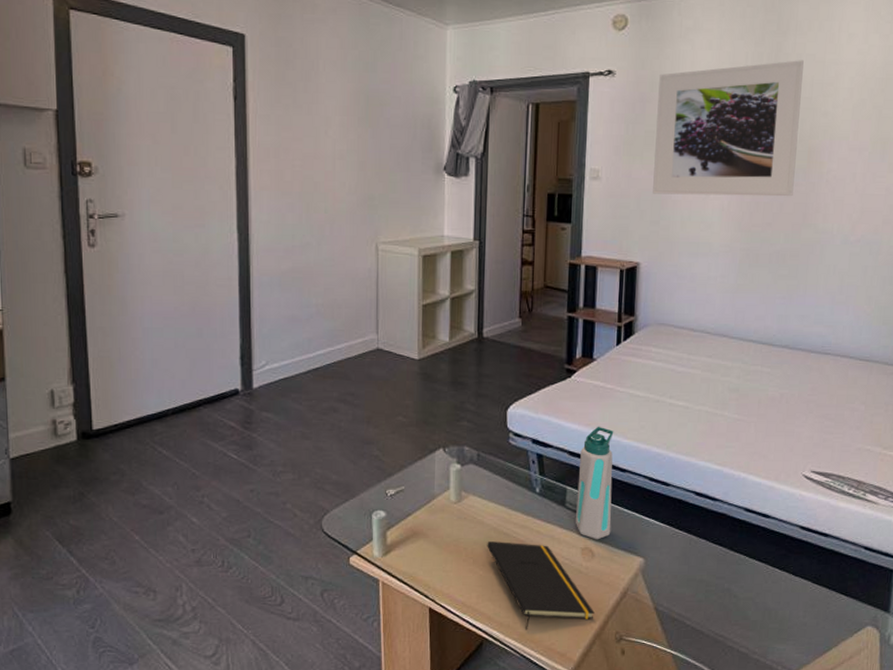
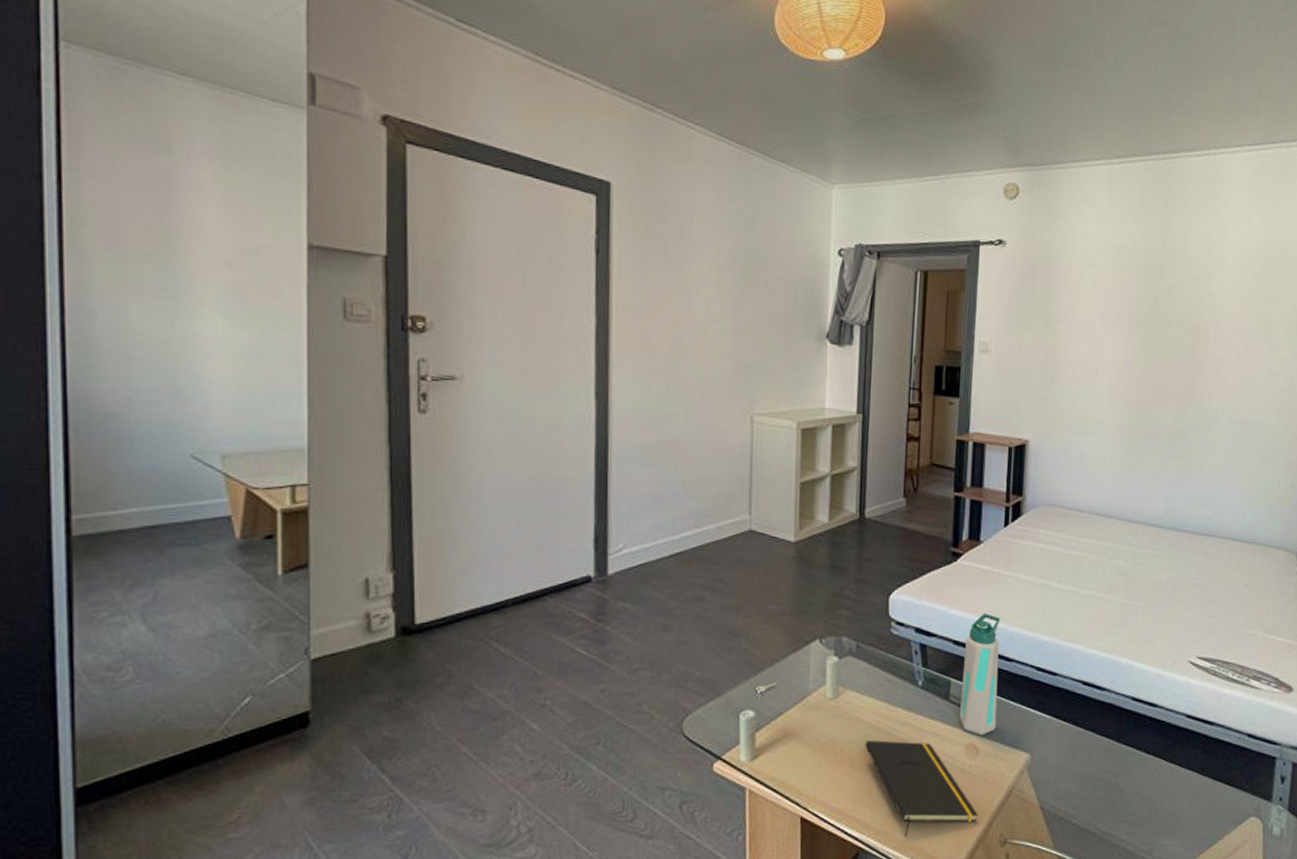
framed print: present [653,60,804,197] -> none [1042,238,1190,376]

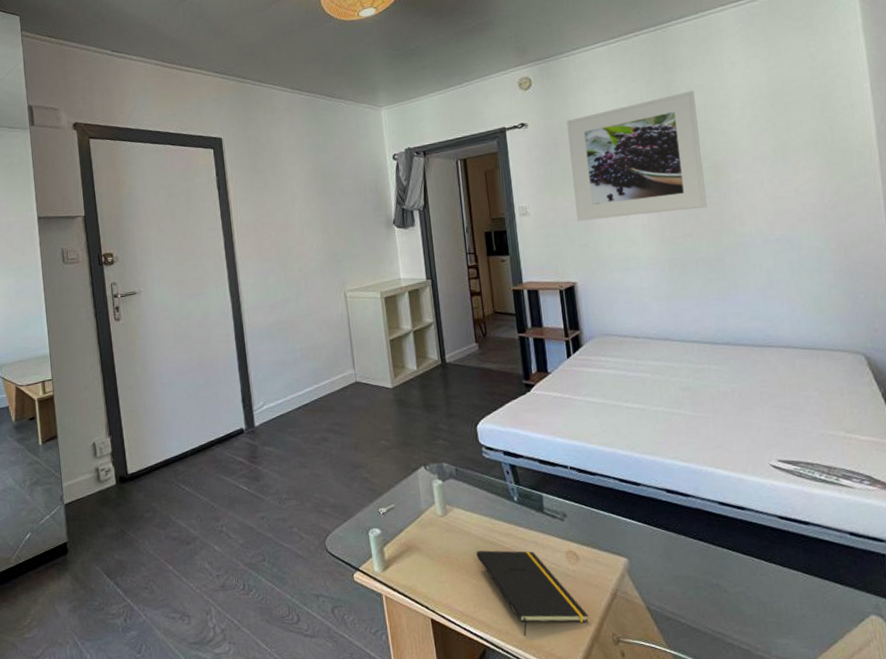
water bottle: present [959,613,1001,736] -> none [550,434,591,543]
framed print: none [1042,238,1190,376] -> present [566,90,707,221]

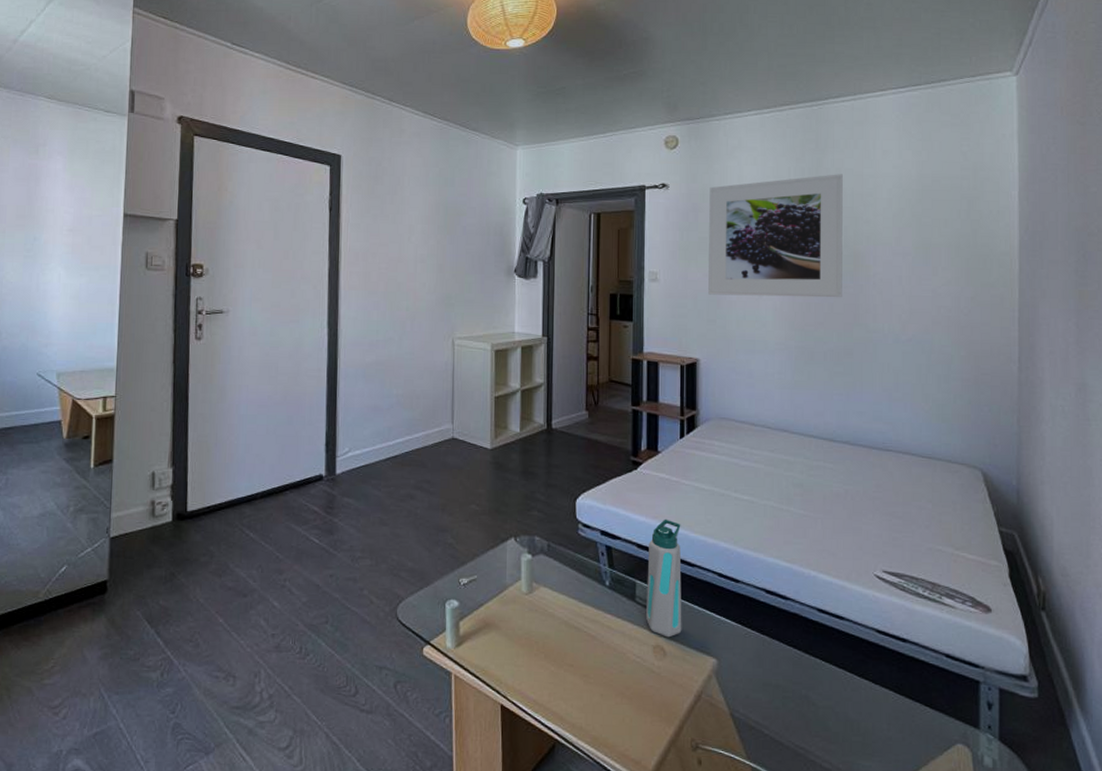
notepad: present [476,550,588,636] -> none [558,634,669,733]
water bottle: none [550,434,591,543] -> present [645,519,682,638]

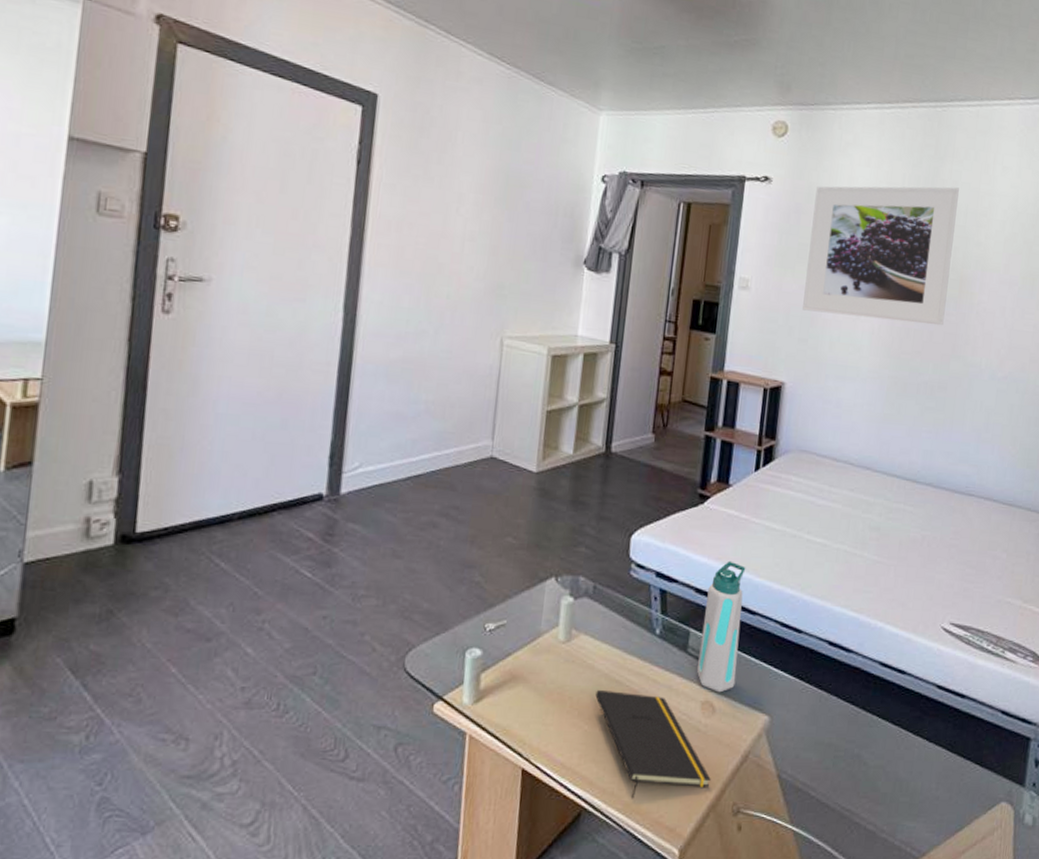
notepad: none [558,634,669,733] -> present [595,689,711,799]

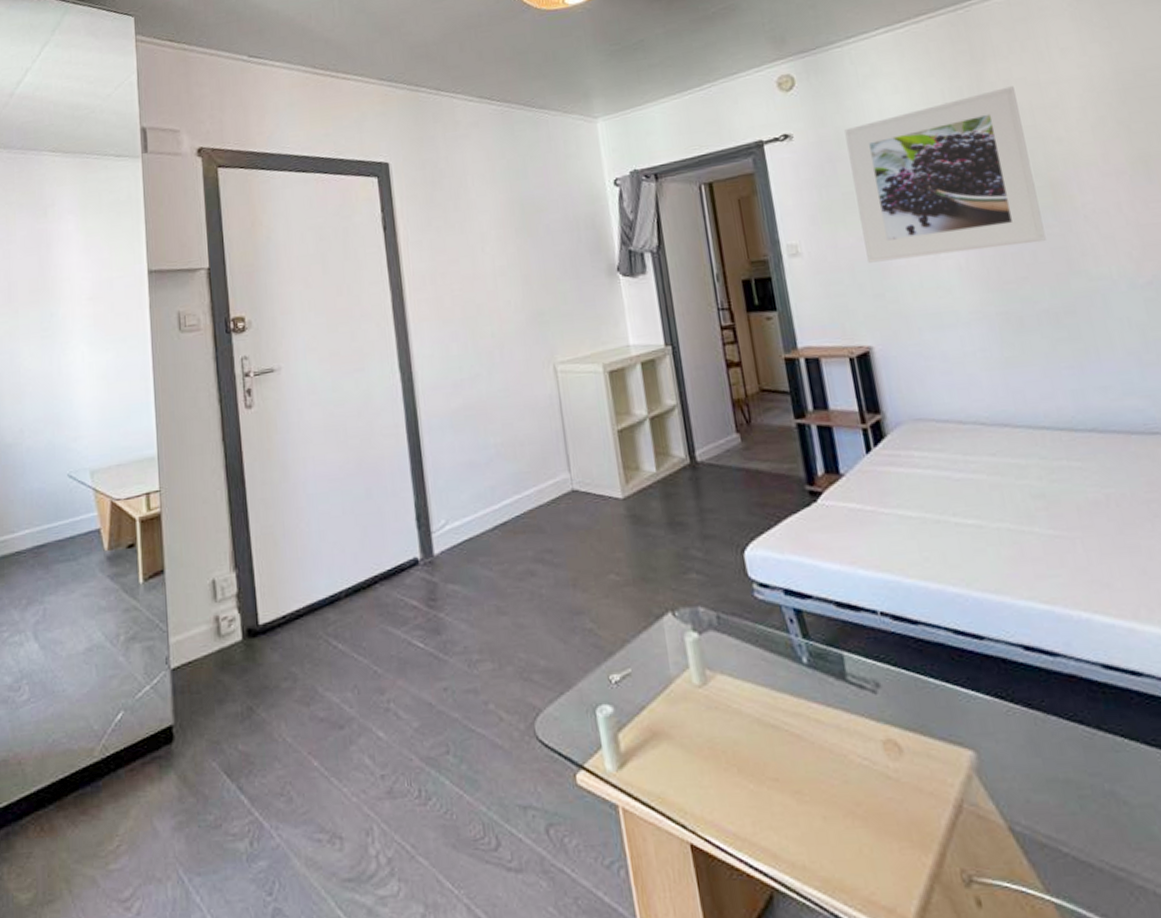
notepad: present [595,689,711,799] -> none [751,738,923,873]
water bottle: present [696,560,746,693] -> none [850,563,919,727]

